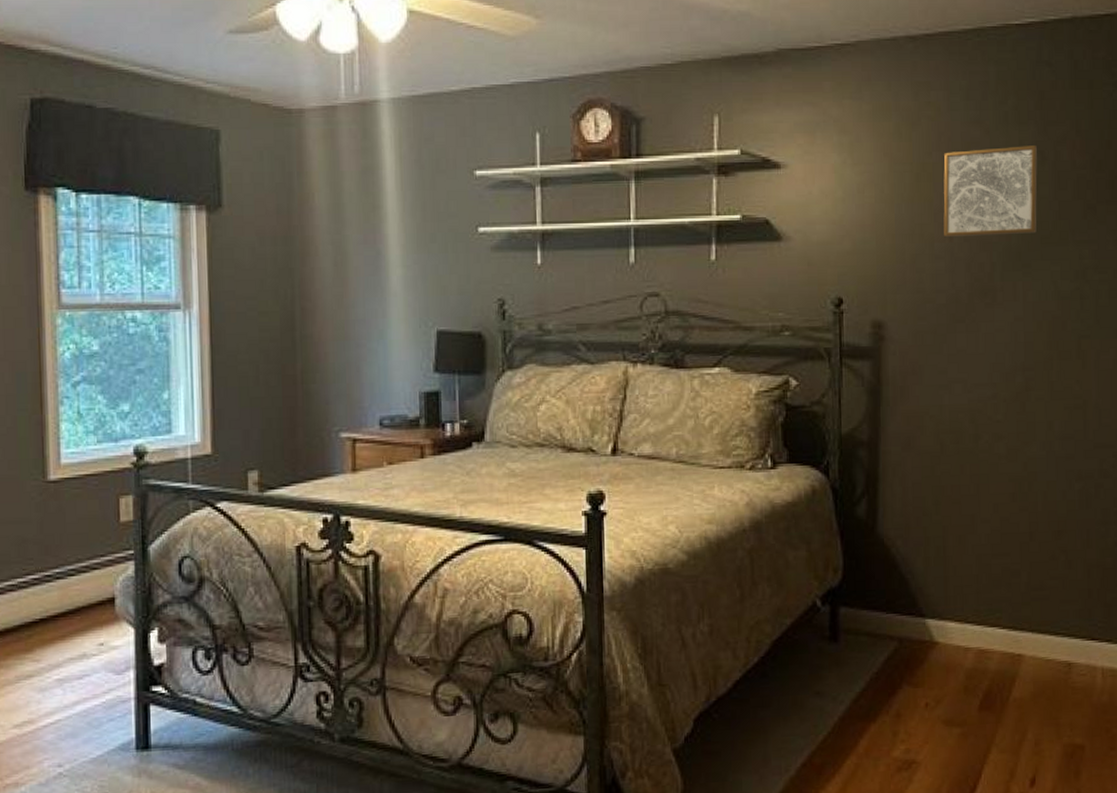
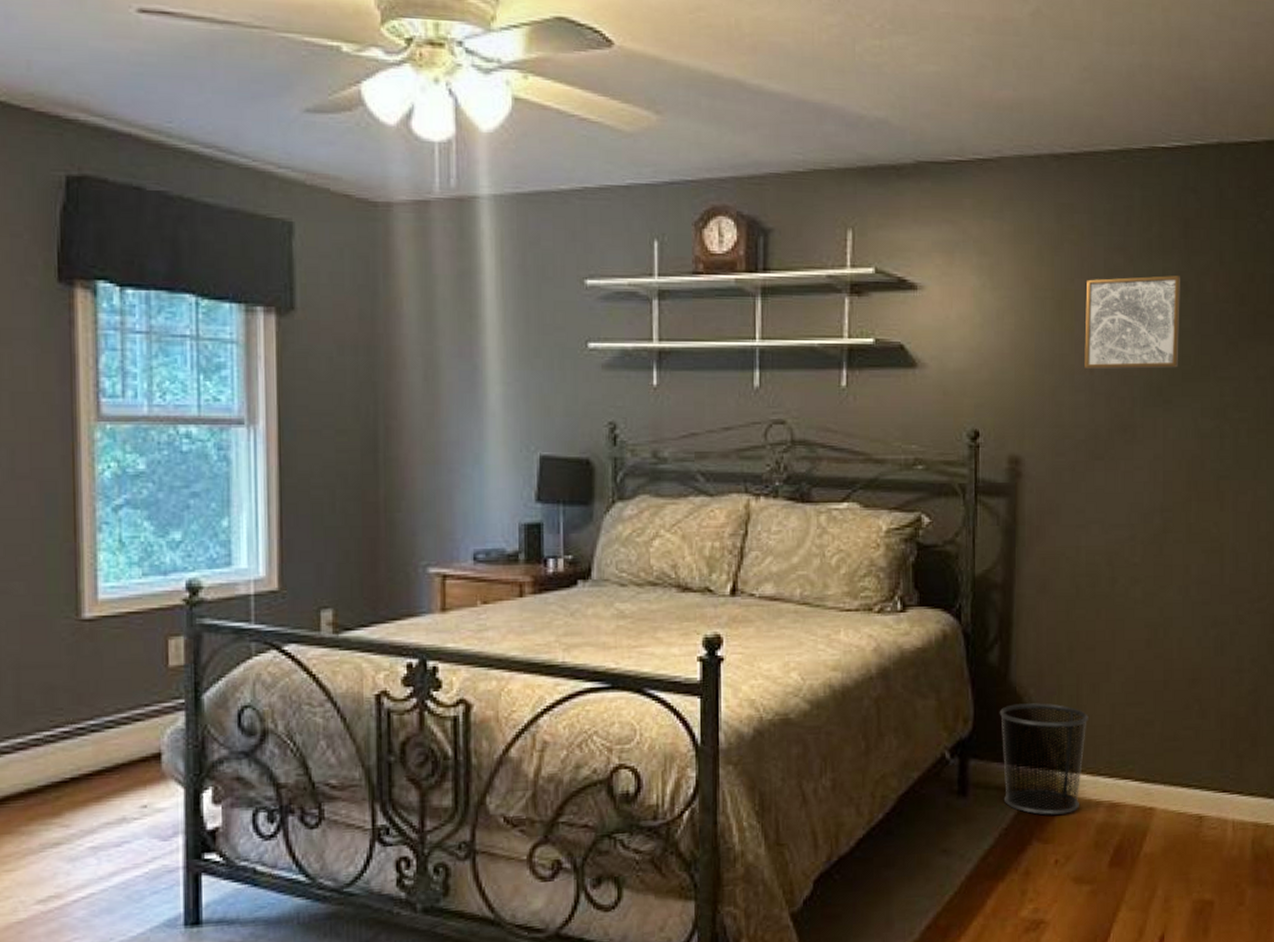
waste bin: none [867,554,955,661] -> present [999,703,1089,815]

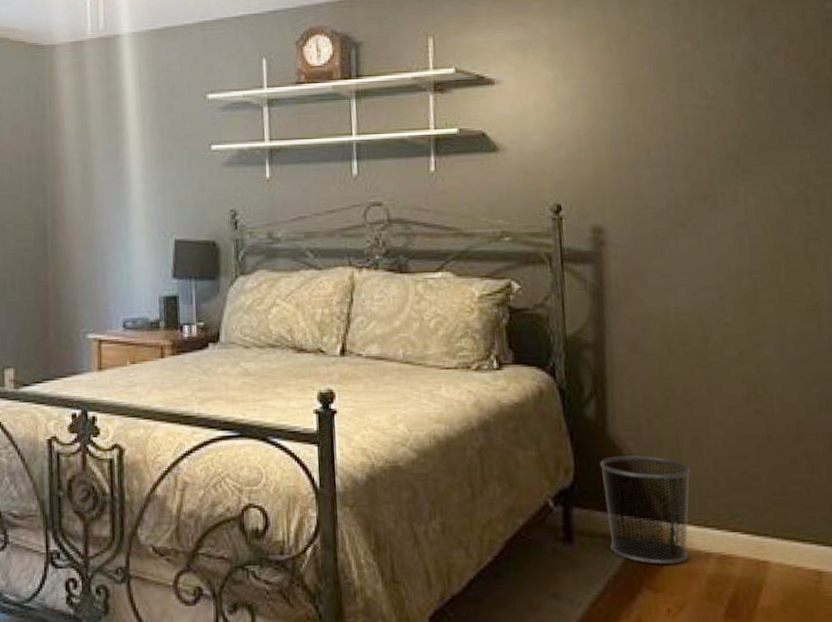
wall art: present [1084,275,1180,369] -> none [655,56,755,144]

